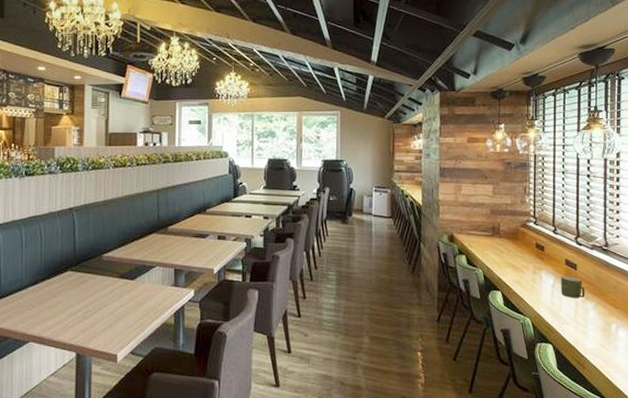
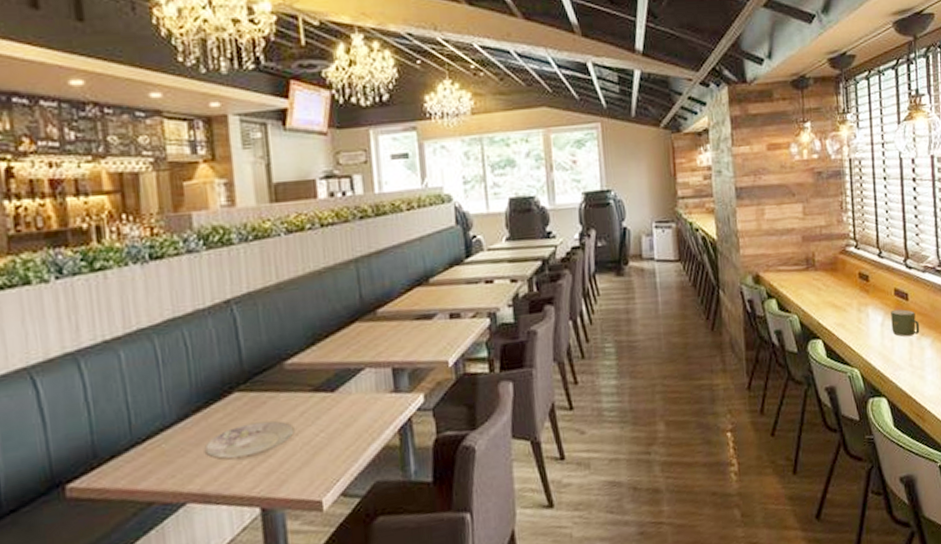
plate: none [44,294,104,319] -> present [203,420,295,462]

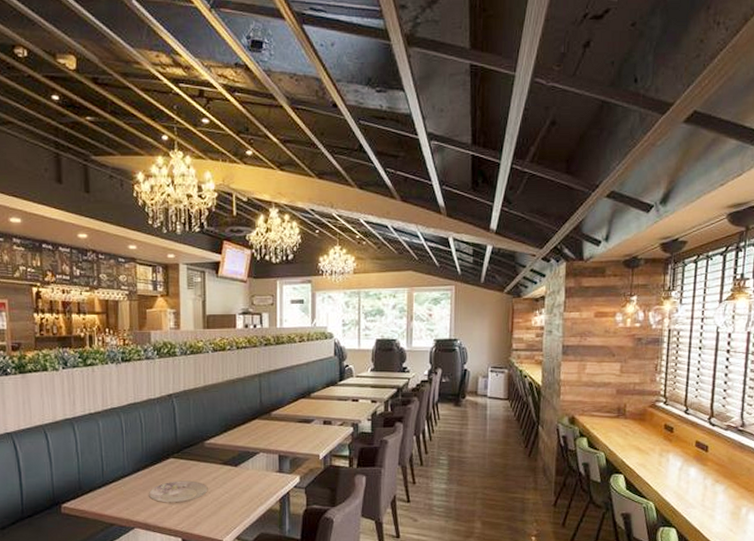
mug: present [891,309,920,337] -> none [689,459,716,482]

